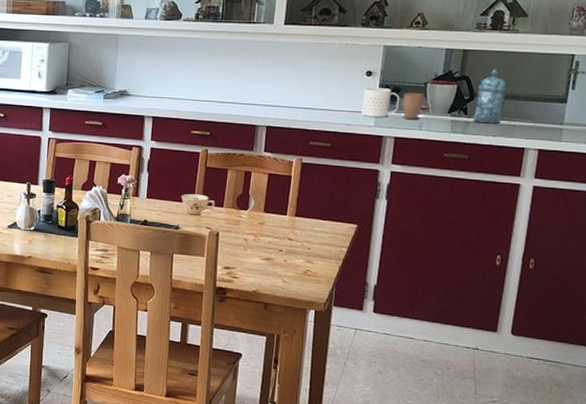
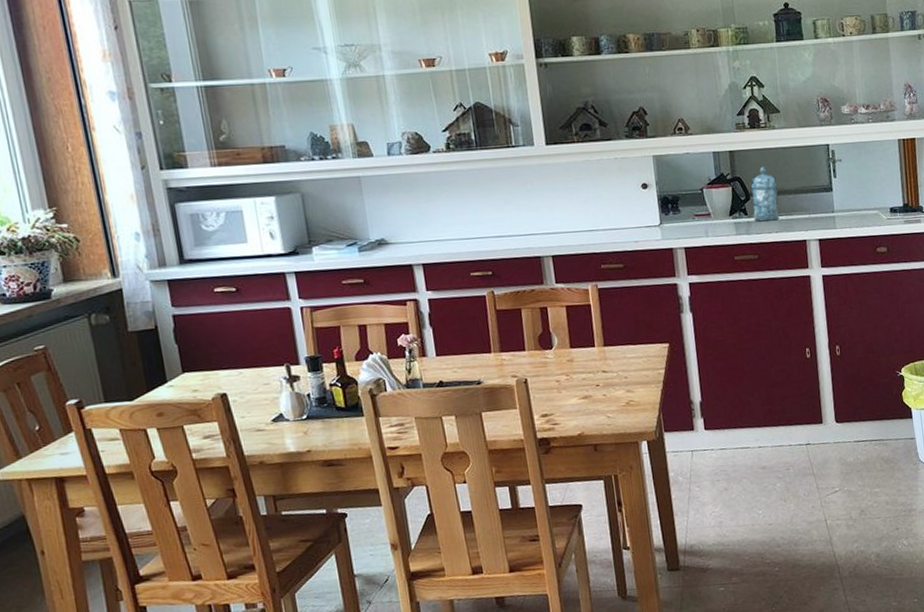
teacup: present [181,194,215,215] -> none [475,341,516,365]
mug: present [361,87,400,117] -> none [643,199,681,231]
mug: present [401,93,432,120] -> none [683,199,712,228]

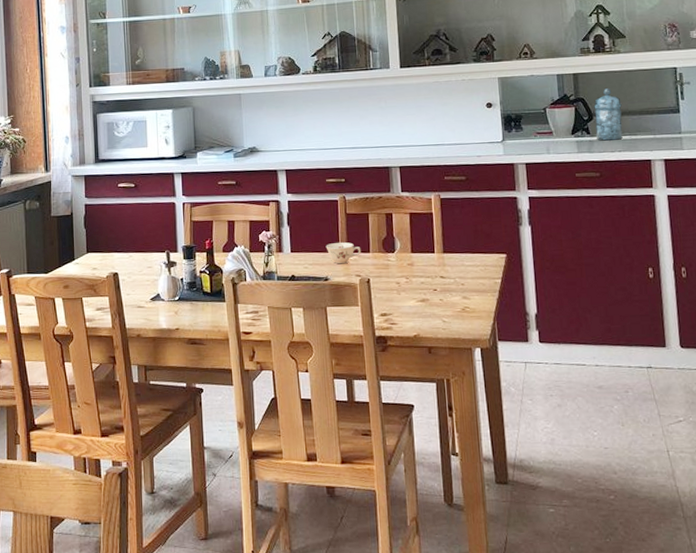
teacup: none [475,341,516,365] -> present [325,242,361,263]

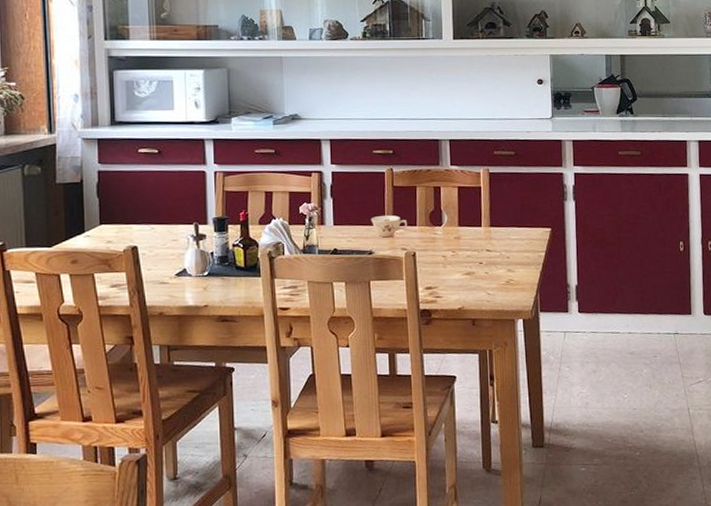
canister: present [594,88,623,141] -> none [638,71,663,121]

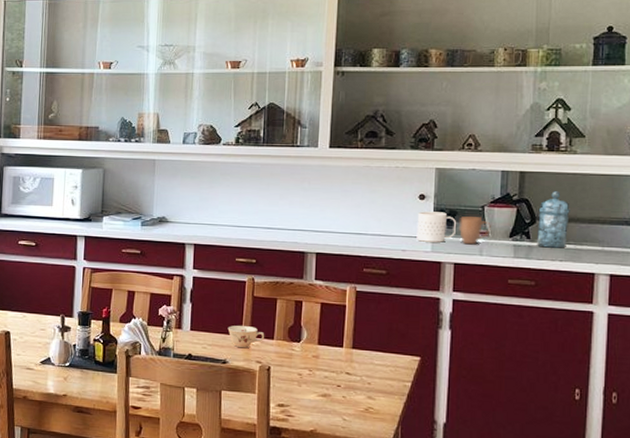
mug: none [537,94,572,123] -> present [416,211,457,242]
mug: none [573,97,601,123] -> present [458,216,491,245]
canister: none [638,71,663,121] -> present [537,191,570,248]

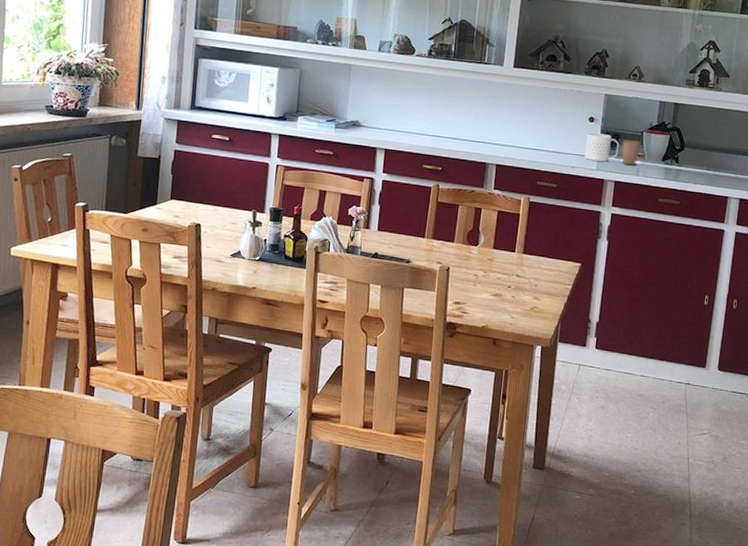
teacup: present [227,325,265,348] -> none [412,228,446,249]
canister: present [537,191,570,248] -> none [684,123,713,174]

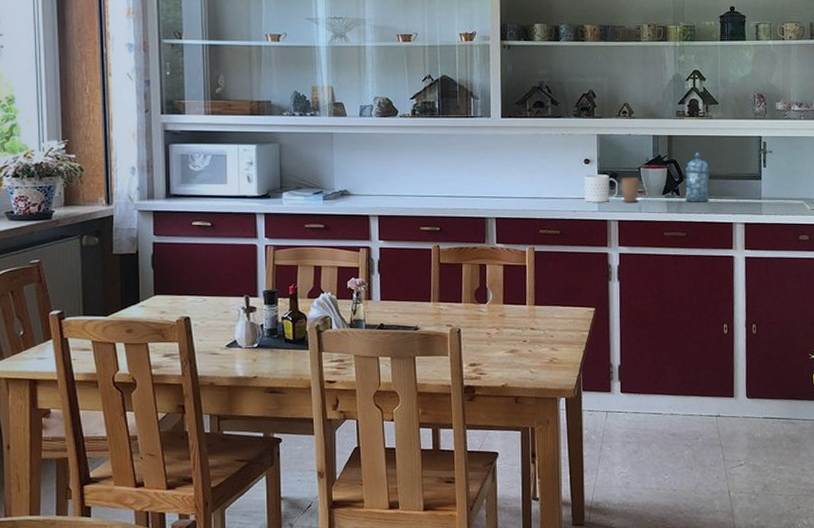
canister: none [684,123,713,174] -> present [685,152,710,202]

